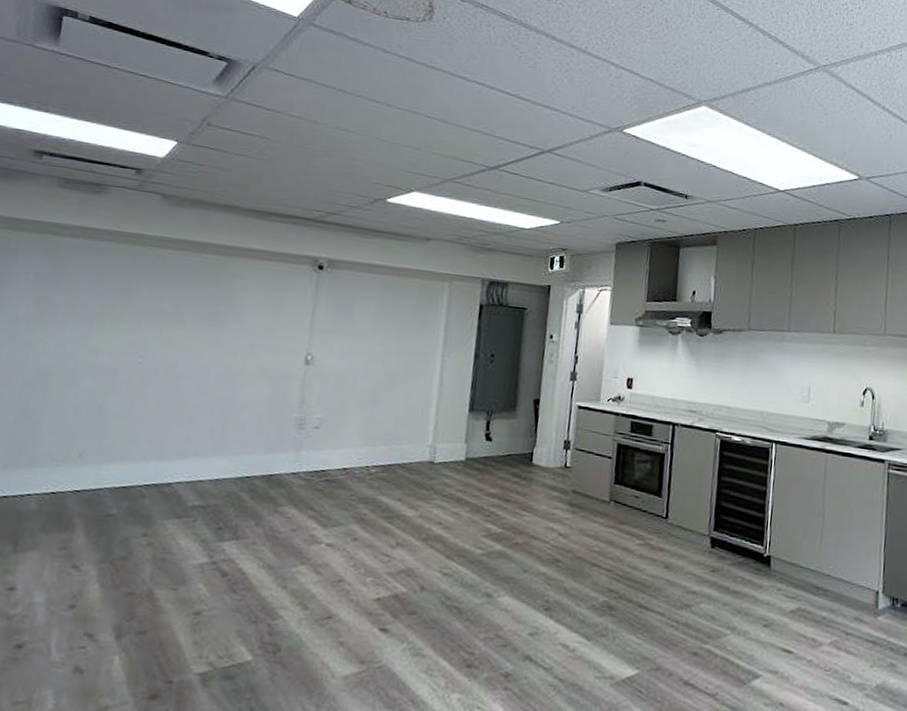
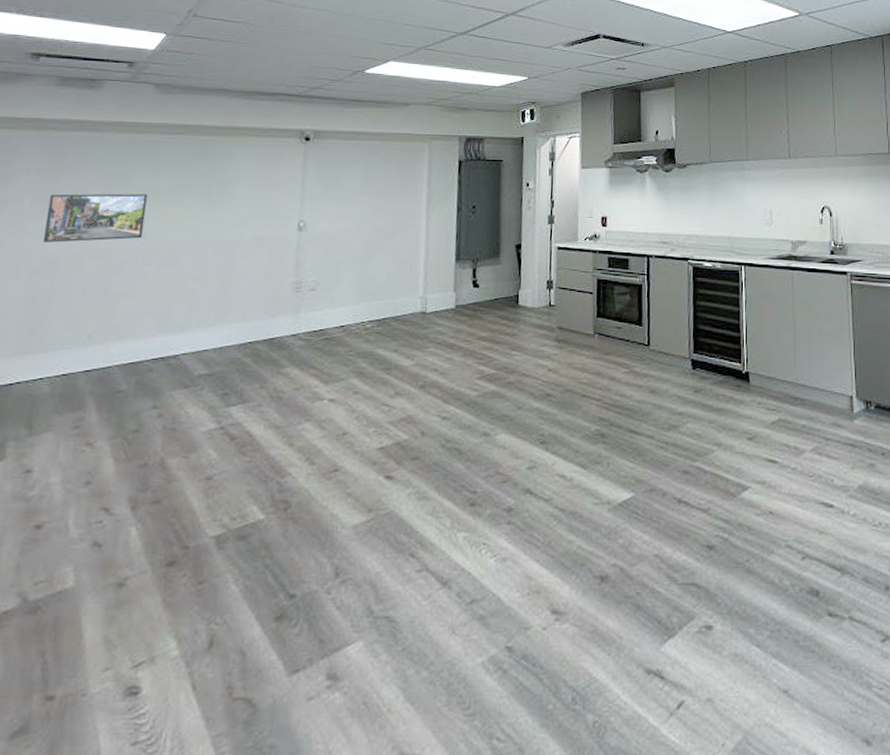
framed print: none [37,303,149,358] -> present [43,193,148,243]

